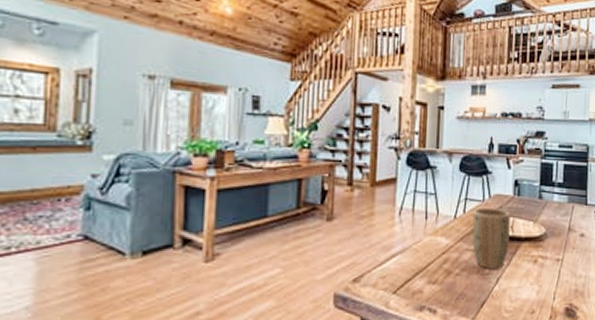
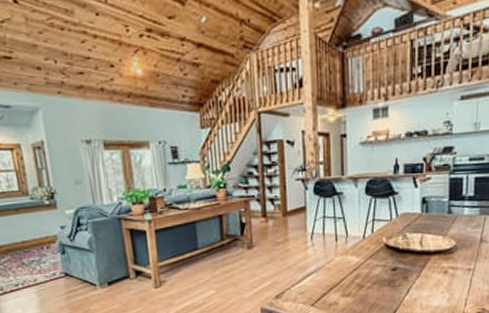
plant pot: present [472,207,511,270] -> none [382,226,420,282]

